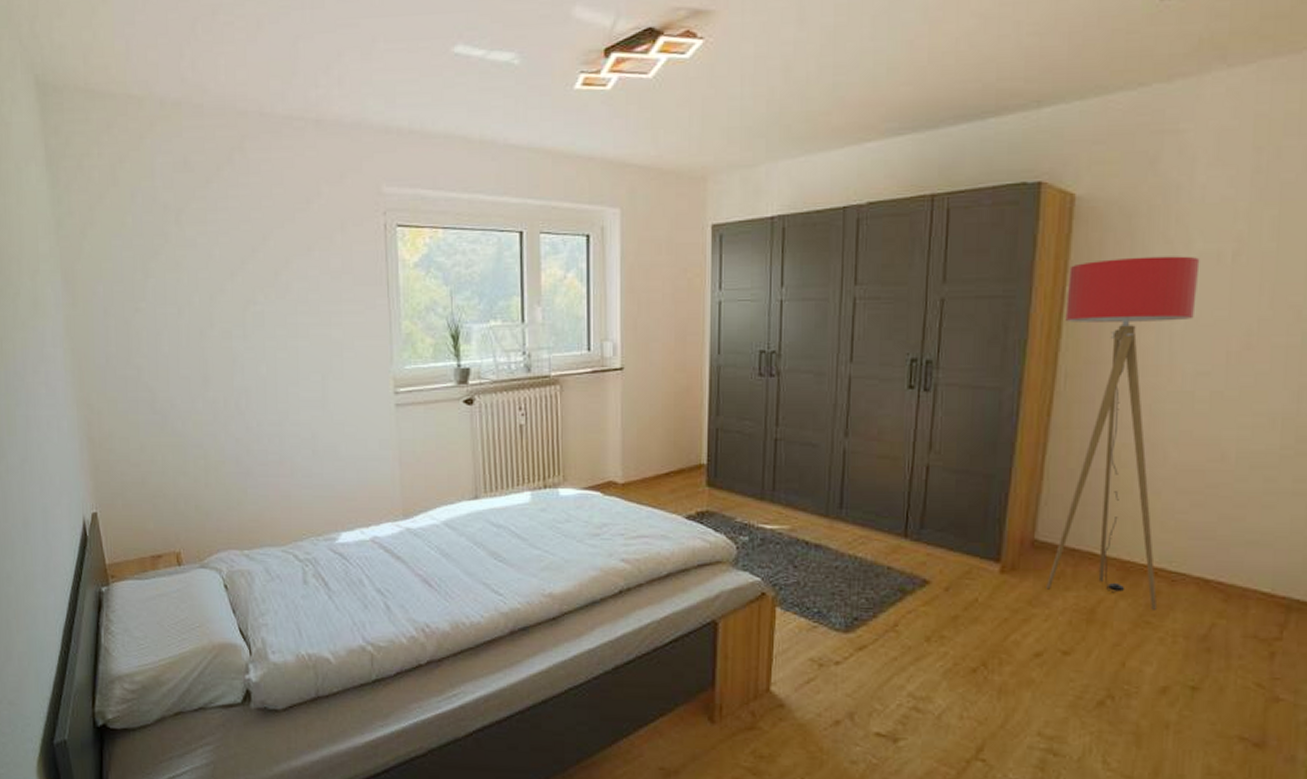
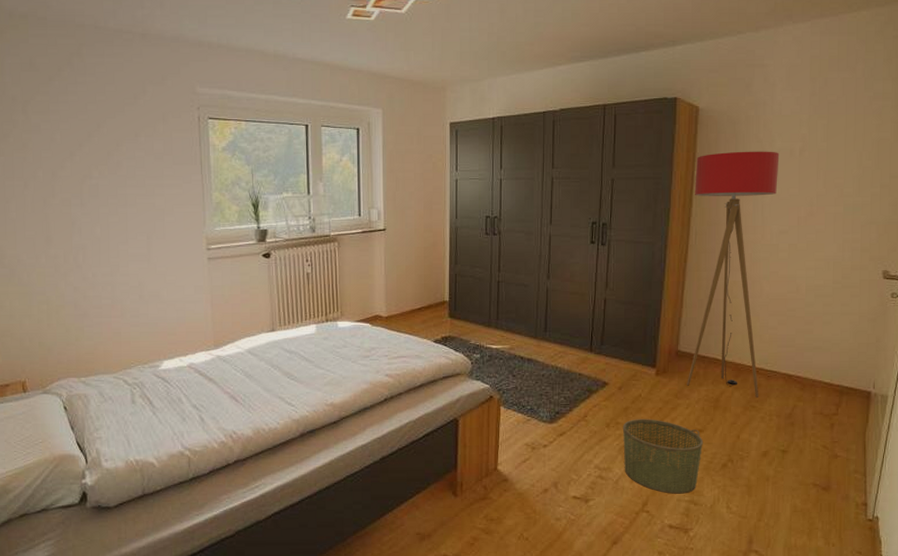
basket: none [949,632,1070,739] -> present [622,419,704,494]

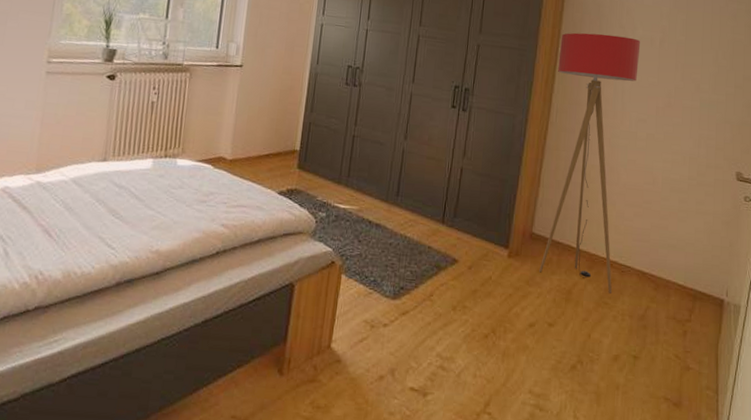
basket: present [622,419,704,494] -> none [468,304,553,396]

